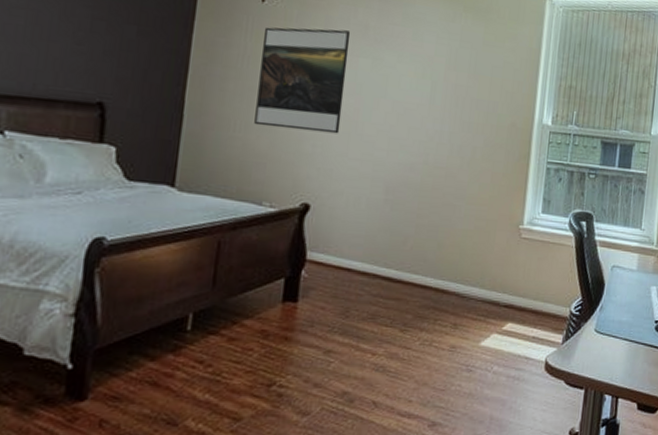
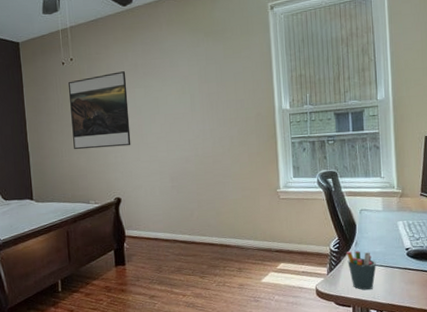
pen holder: none [588,317,620,369] -> present [346,251,376,291]

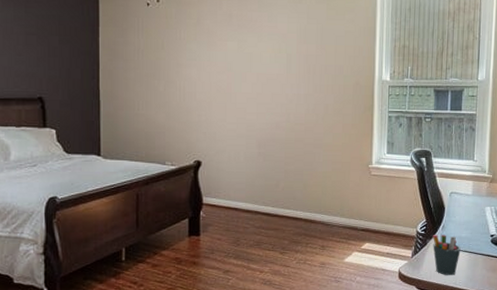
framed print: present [69,71,131,150] -> none [153,20,219,104]

